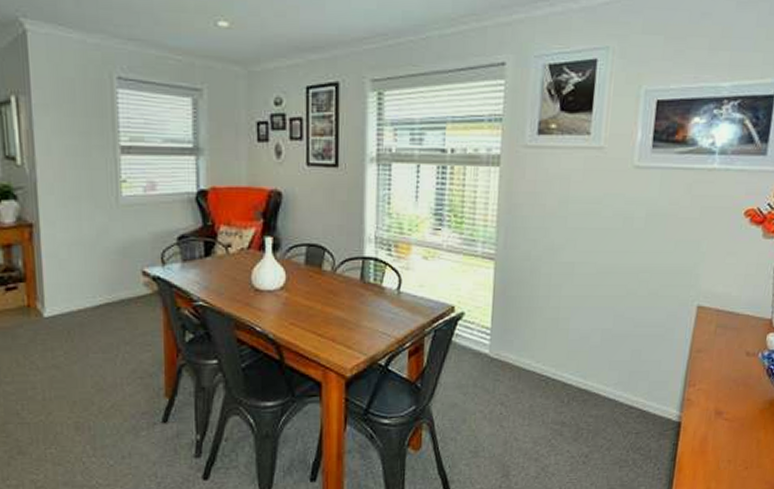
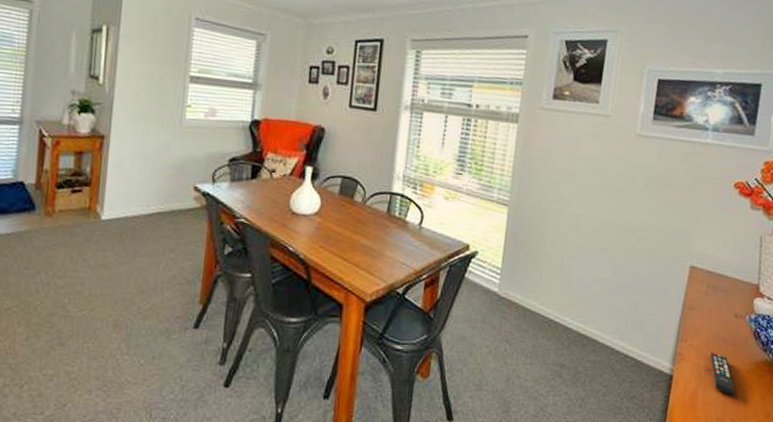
remote control: none [720,394,747,437] -> present [710,352,735,396]

